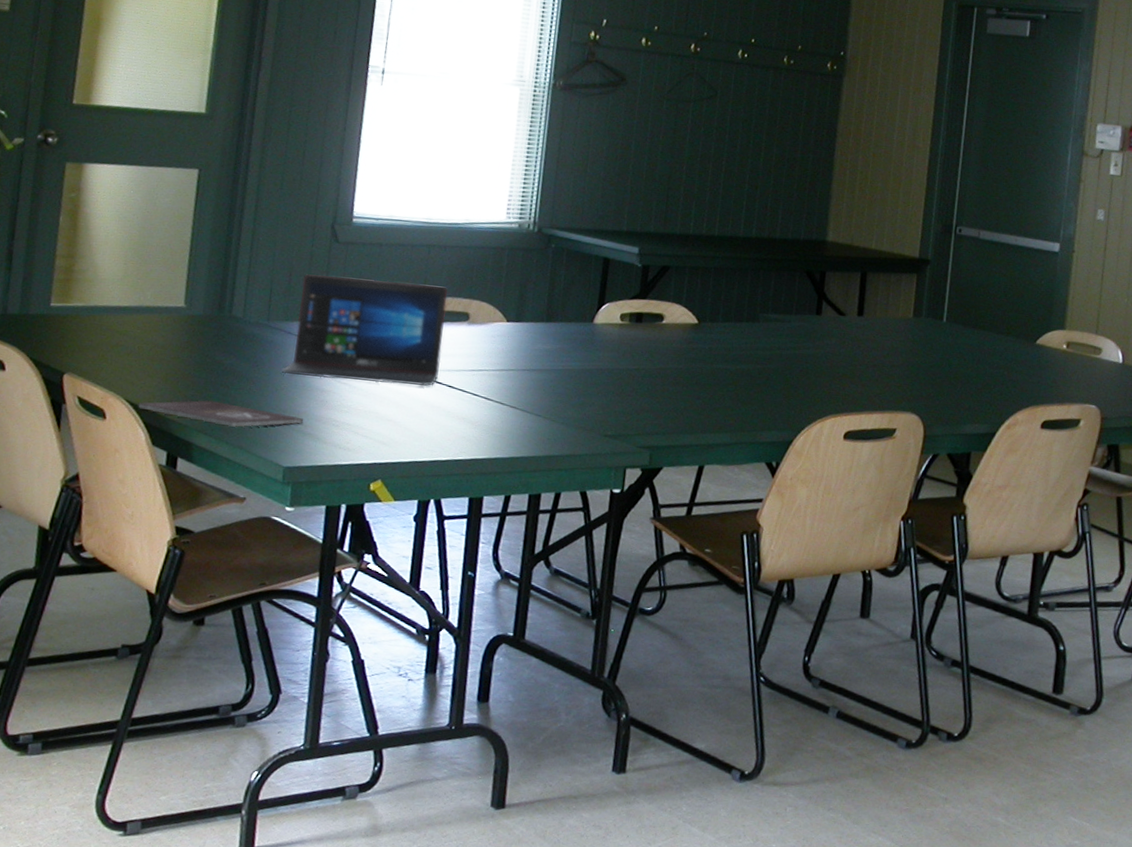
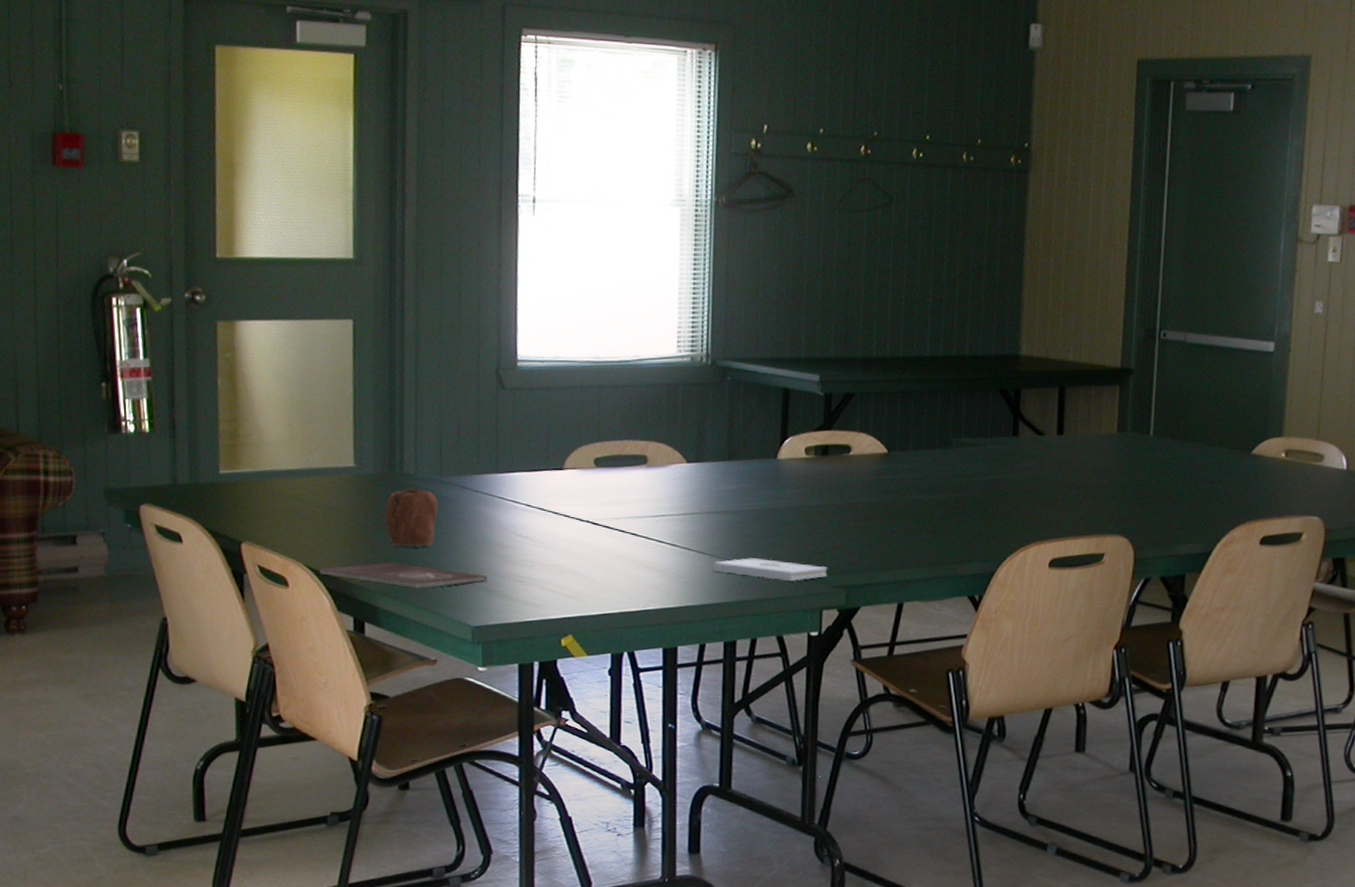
mug: none [209,331,263,387] -> present [385,488,439,547]
laptop: present [281,274,448,386] -> none [460,424,623,535]
notepad: none [523,415,633,440] -> present [713,558,828,582]

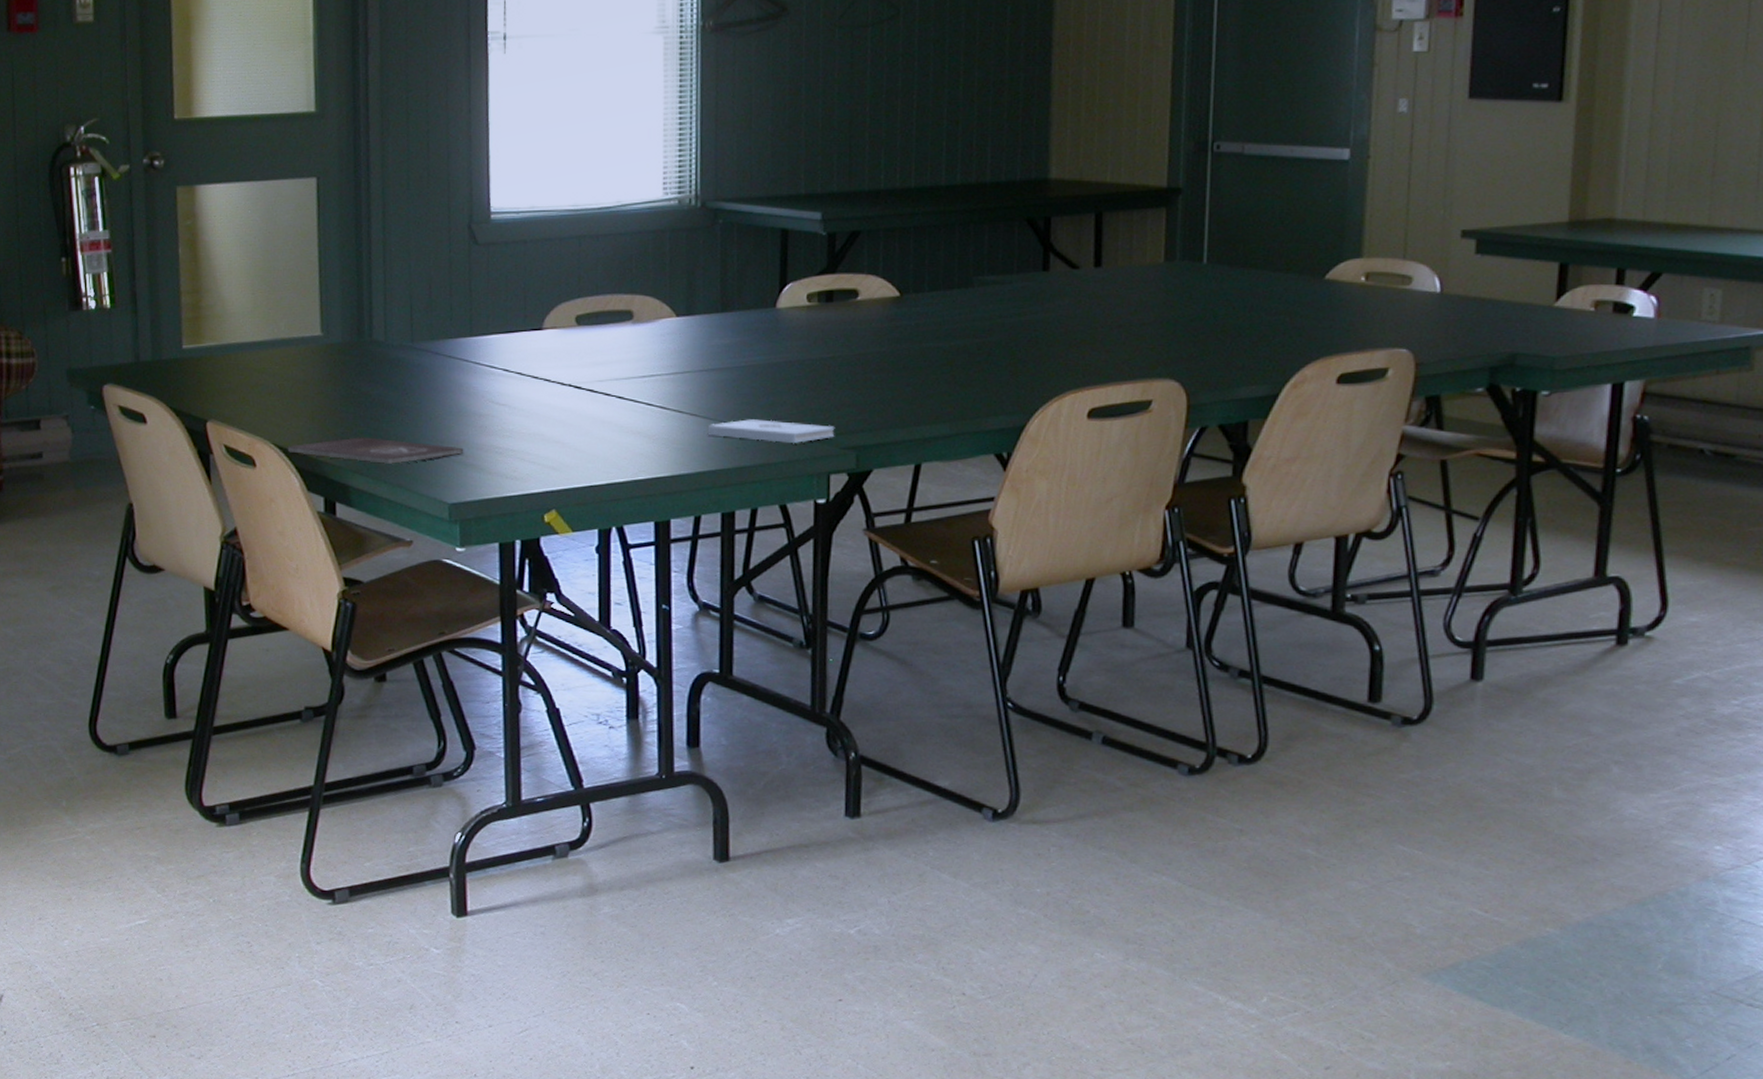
mug: present [385,488,439,547] -> none [354,356,411,419]

